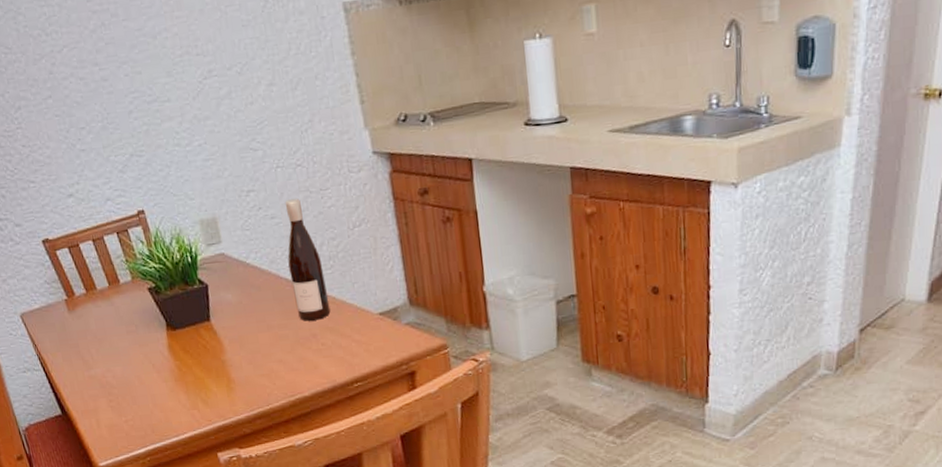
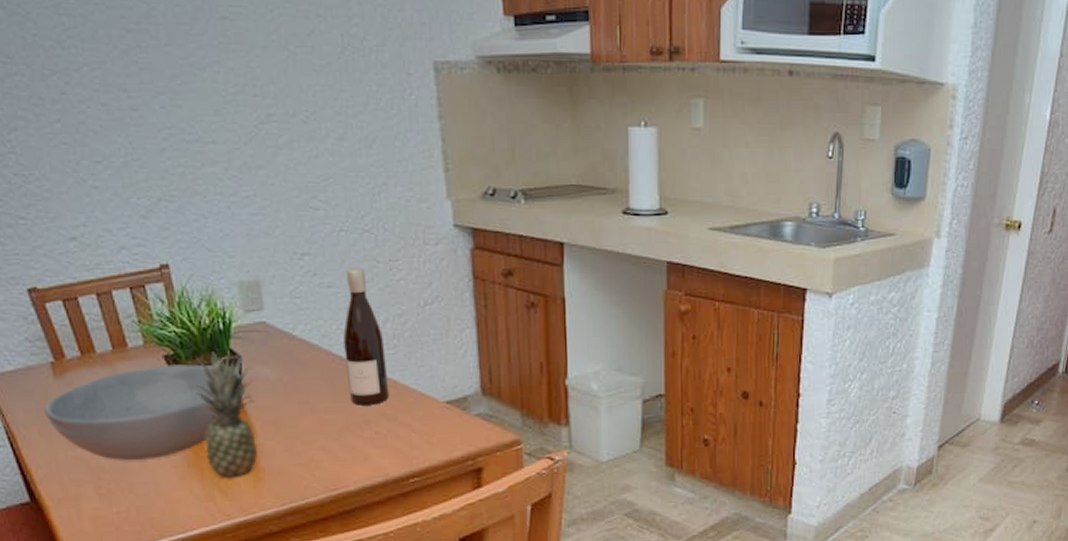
bowl: none [64,293,211,378] -> present [44,363,242,460]
fruit: none [173,282,228,389] -> present [196,352,257,478]

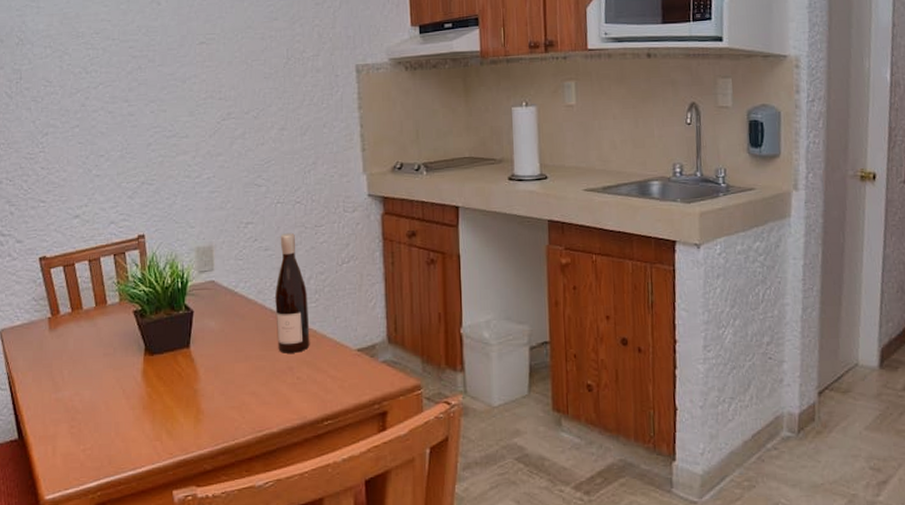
bowl: present [44,363,242,460] -> none [39,317,192,403]
fruit: present [196,352,257,478] -> none [155,307,200,419]

